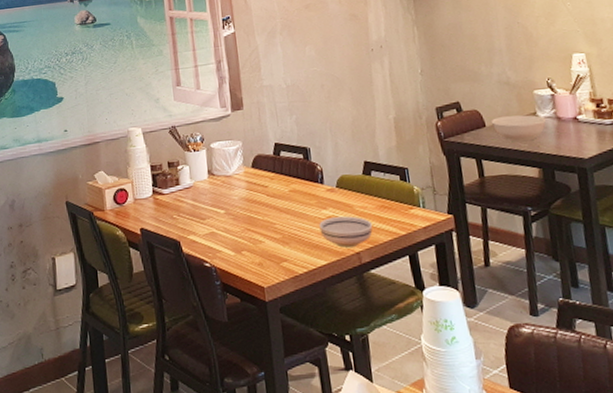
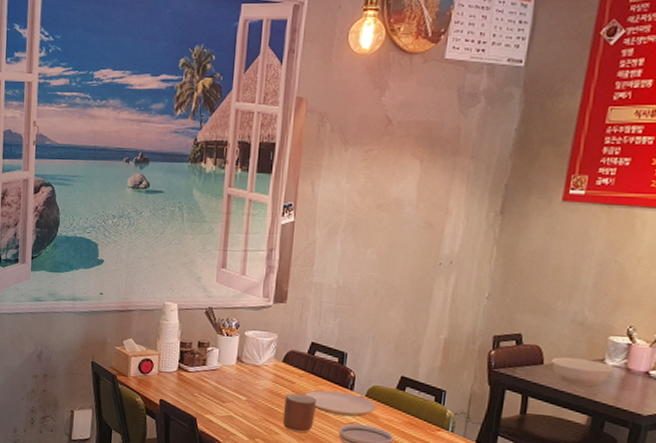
mug: none [261,196,295,238] -> present [282,393,317,433]
plate: none [279,187,350,211] -> present [304,390,377,416]

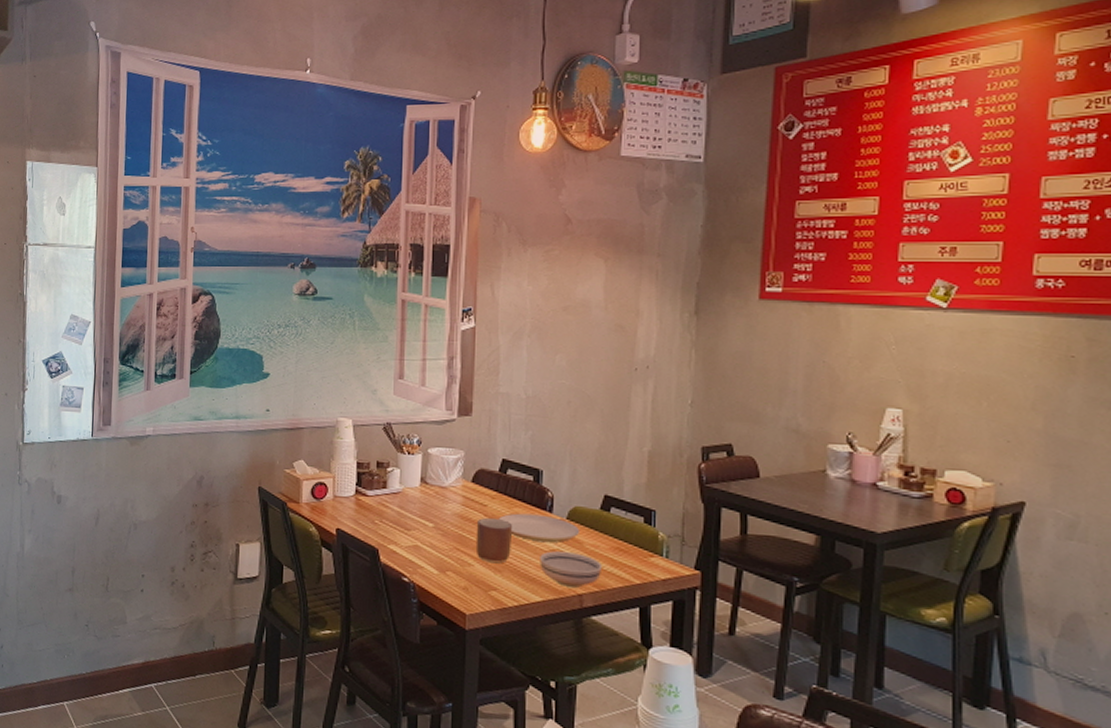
bowl: present [550,357,612,387] -> none [767,469,835,502]

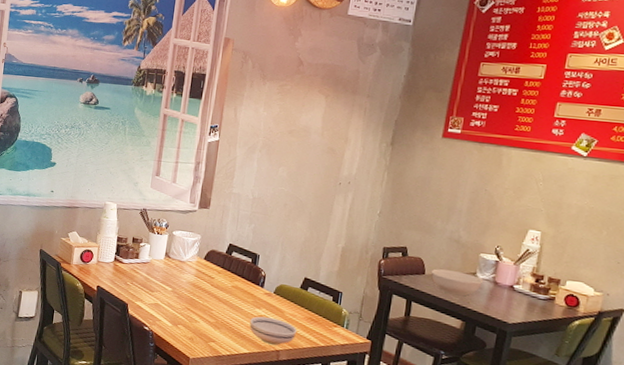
mug: present [475,517,513,564] -> none [202,287,233,323]
plate: present [498,513,581,542] -> none [221,285,284,310]
bowl: none [767,469,835,502] -> present [430,269,483,297]

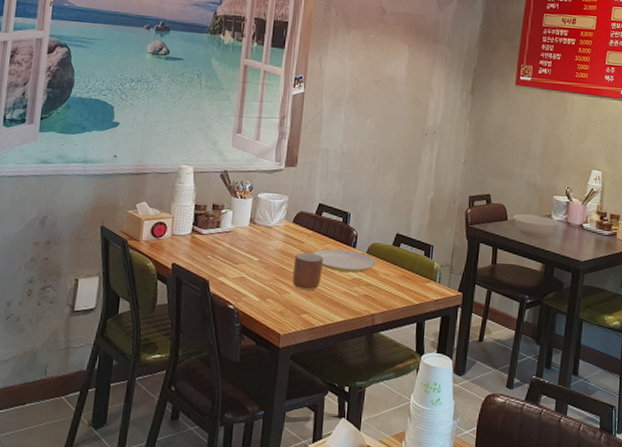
mug: none [202,287,233,323] -> present [292,252,324,291]
plate: none [221,285,284,310] -> present [312,248,377,272]
bowl: present [249,316,297,345] -> none [343,279,392,309]

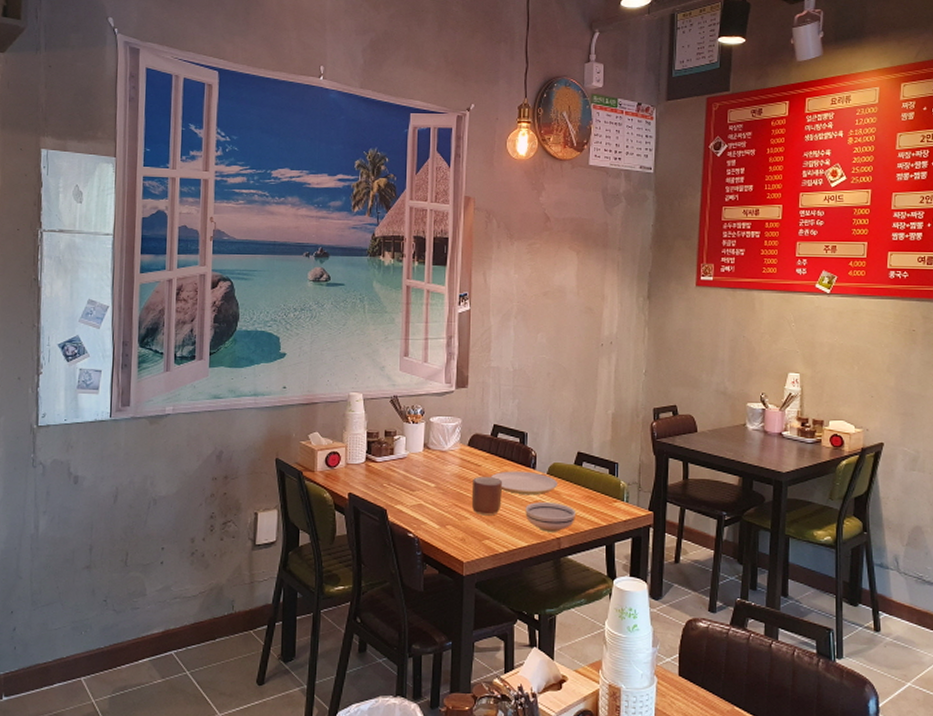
bowl: none [343,279,392,309] -> present [525,502,577,532]
bowl: present [512,214,557,239] -> none [703,425,753,450]

